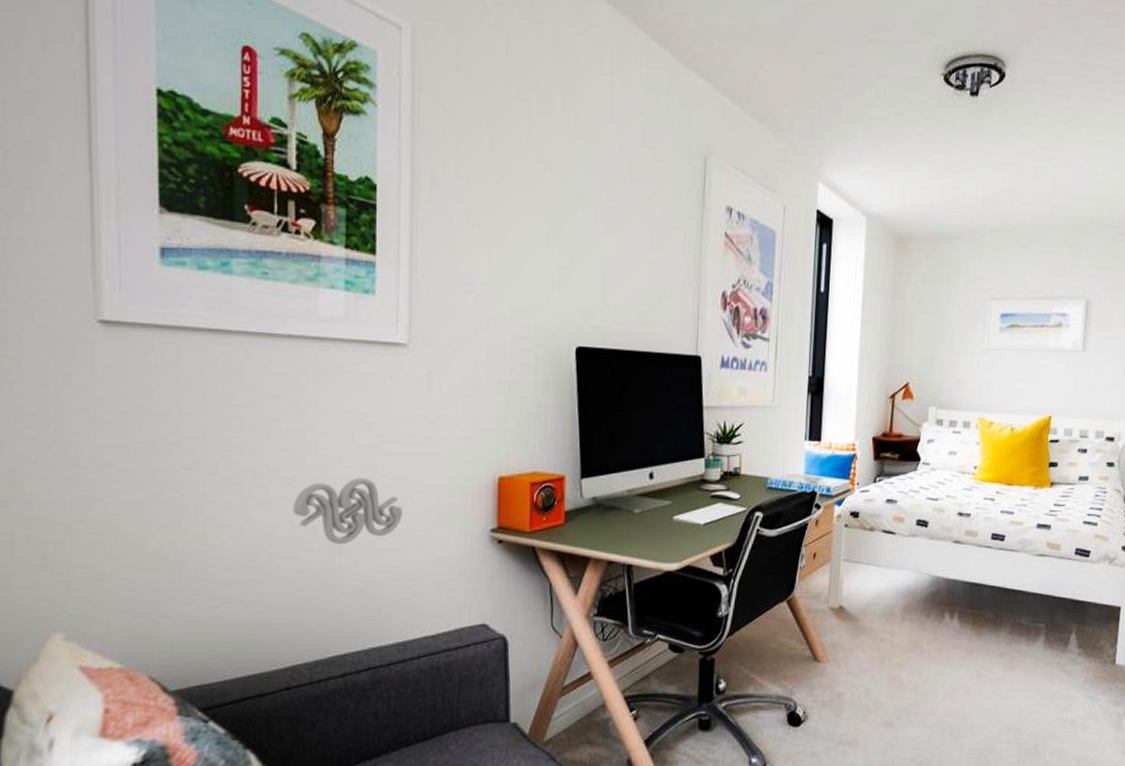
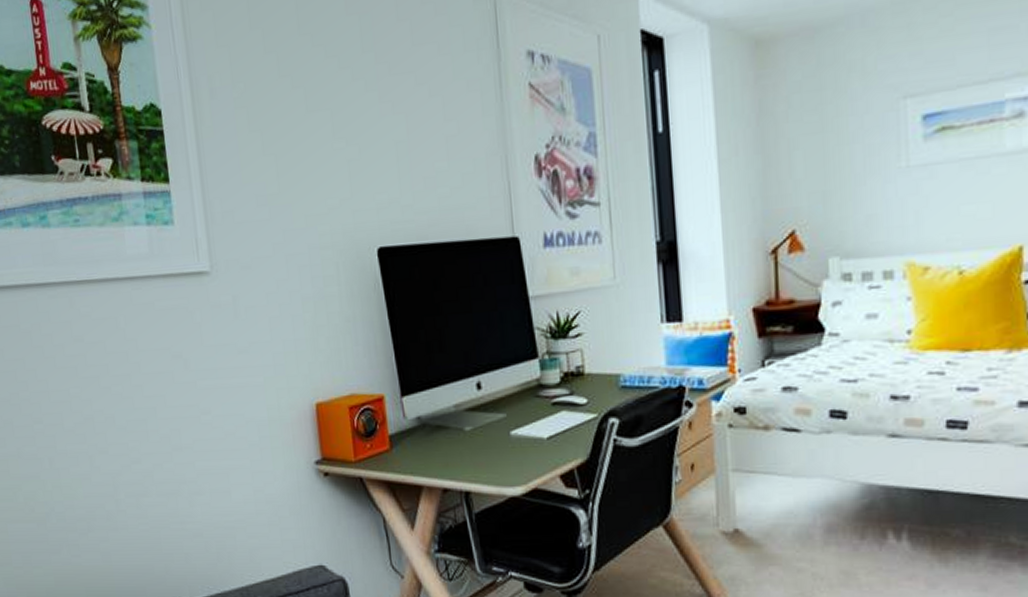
decorative ornament: present [293,477,403,545] -> none [129,416,228,488]

